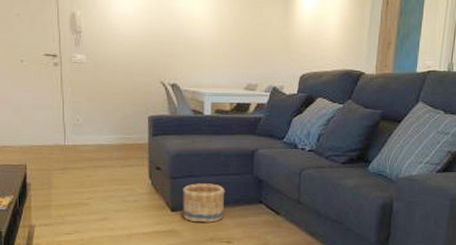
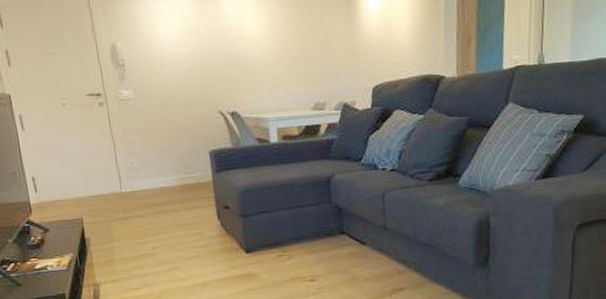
basket: present [183,183,225,223] -> none [256,218,304,263]

